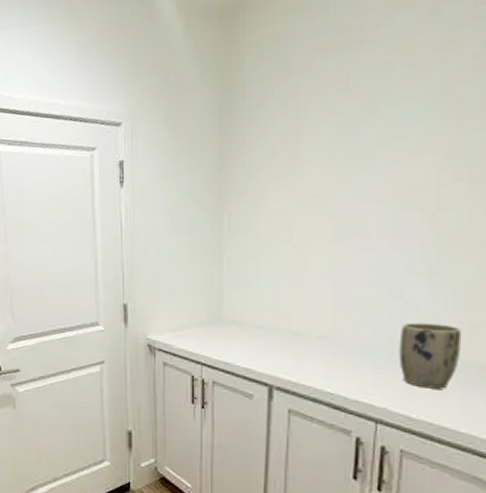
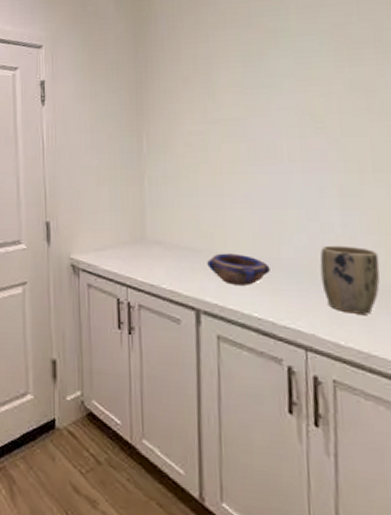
bowl: none [283,332,347,363] -> present [207,253,270,286]

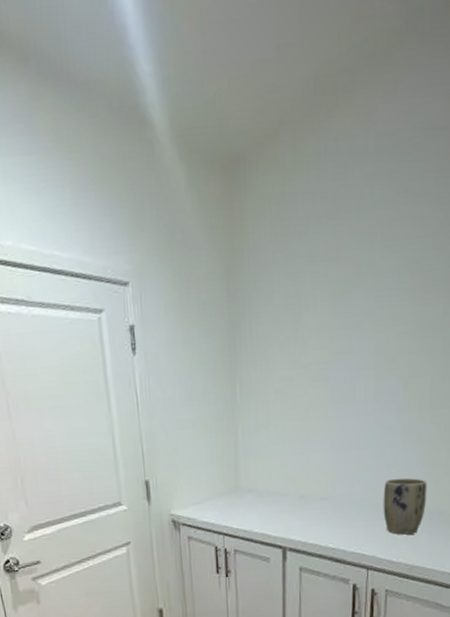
bowl: present [207,253,270,286] -> none [293,494,344,522]

